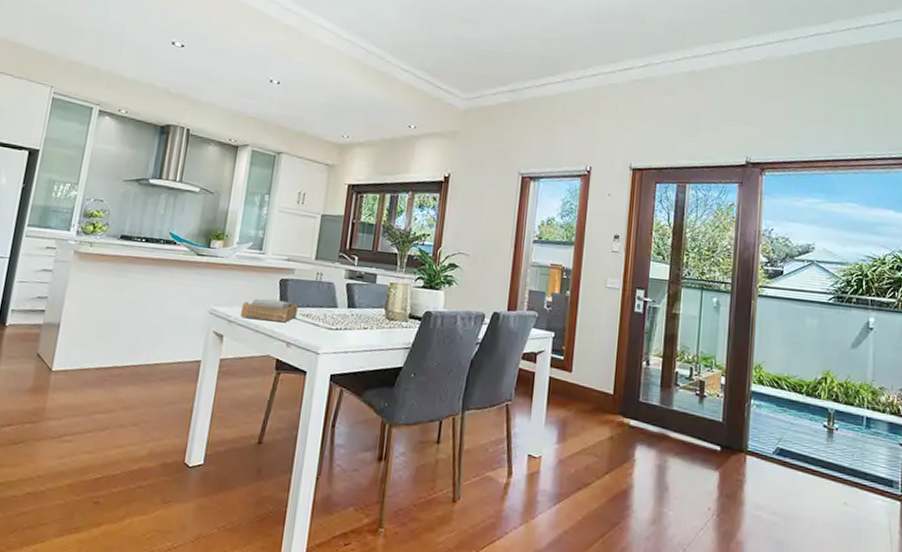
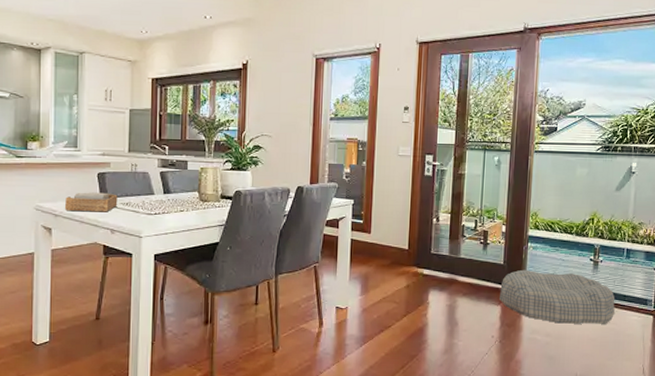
dog bed: none [718,430,855,507] -> present [500,269,616,324]

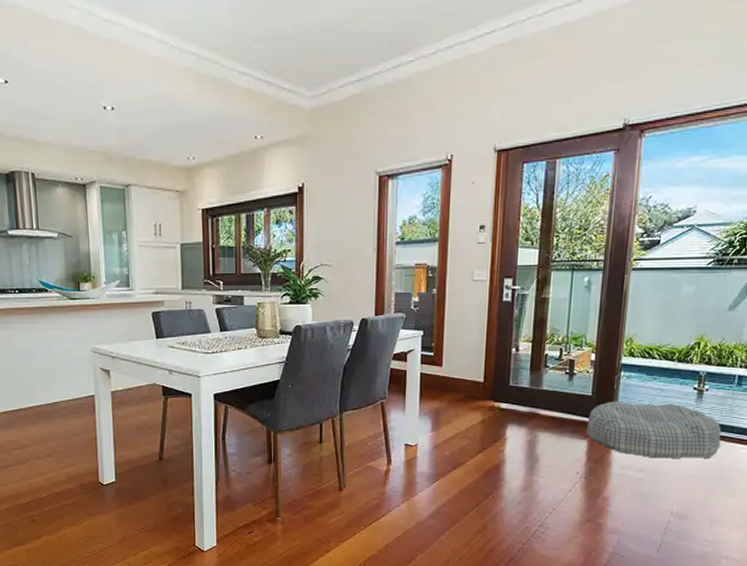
napkin holder: present [64,192,118,212] -> none [121,332,174,353]

